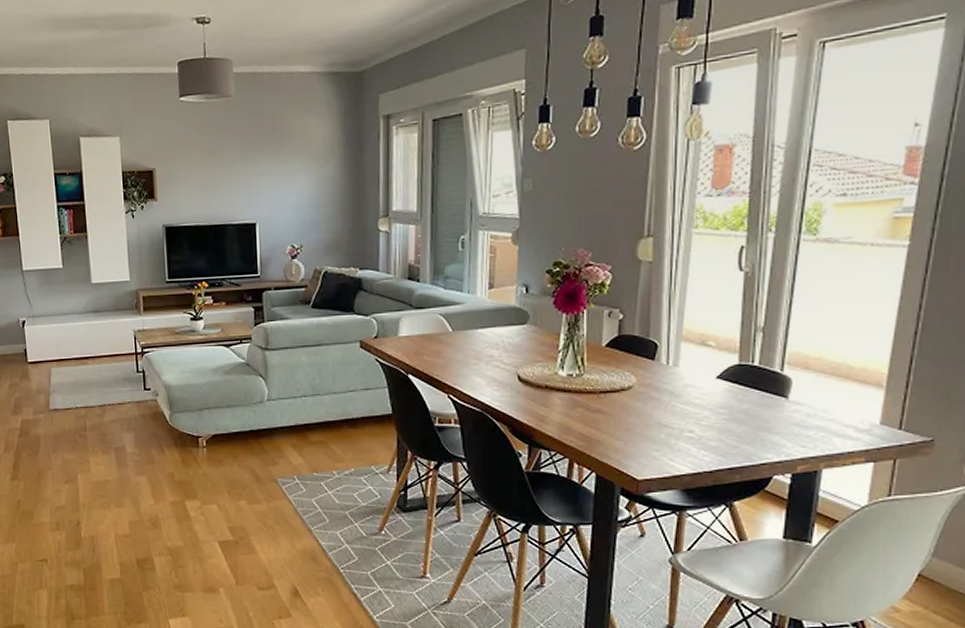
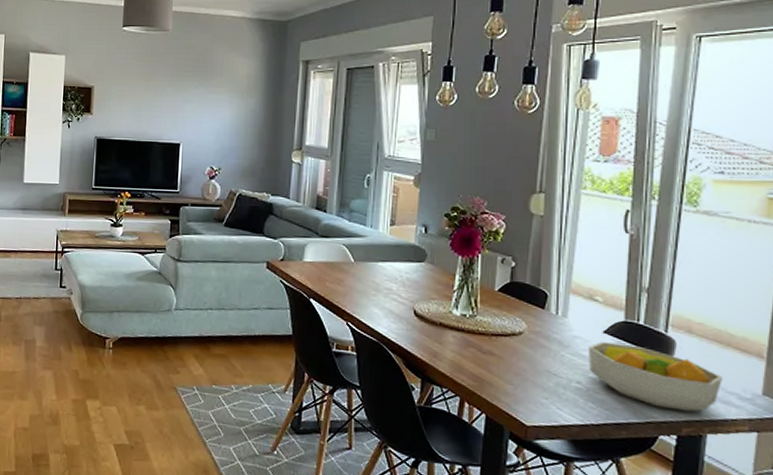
fruit bowl: none [700,387,839,449] -> present [587,341,722,412]

